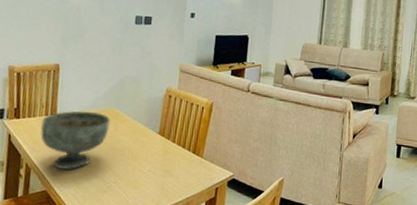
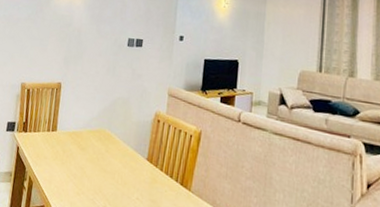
decorative bowl: present [40,111,110,169] -> none [42,128,103,188]

